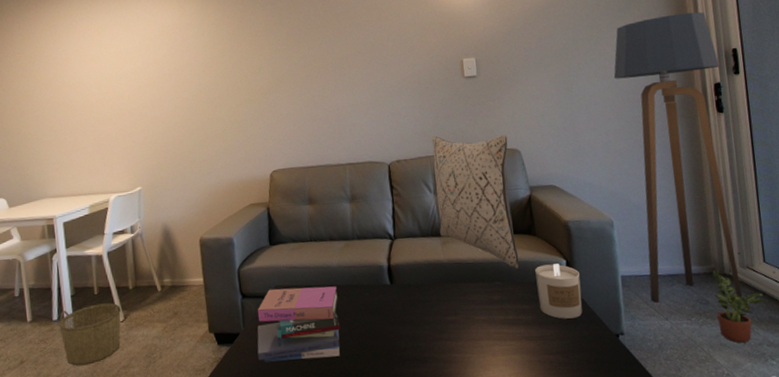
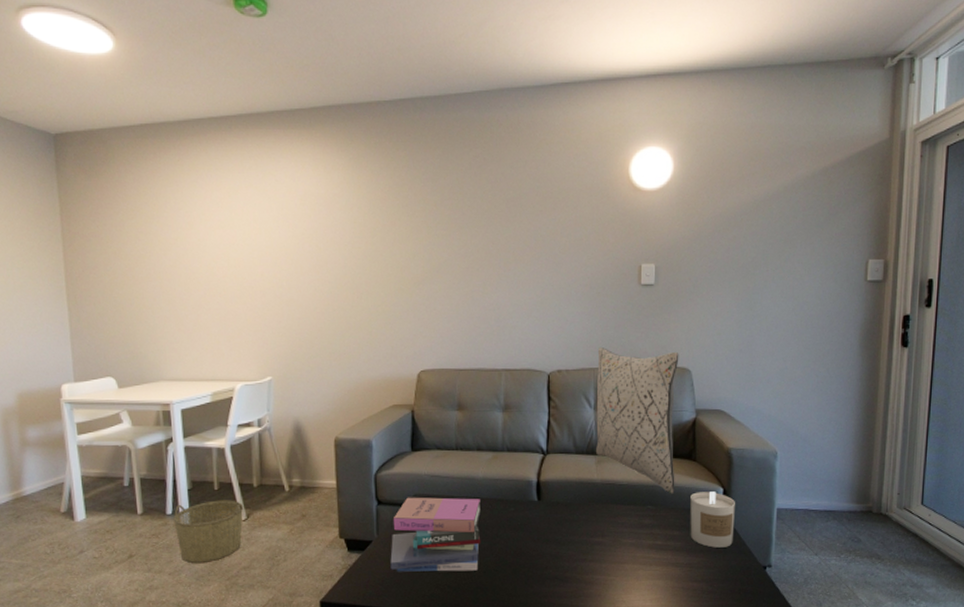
floor lamp: present [613,11,743,303] -> none [800,235,912,538]
potted plant: present [712,269,766,343] -> none [866,508,917,582]

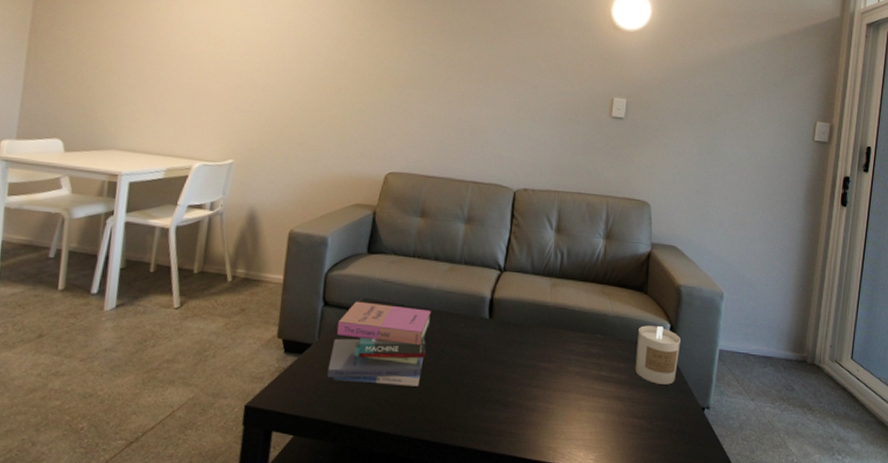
basket: present [173,500,244,563] -> none [97,283,179,351]
pillow: present [595,347,679,494] -> none [551,172,641,325]

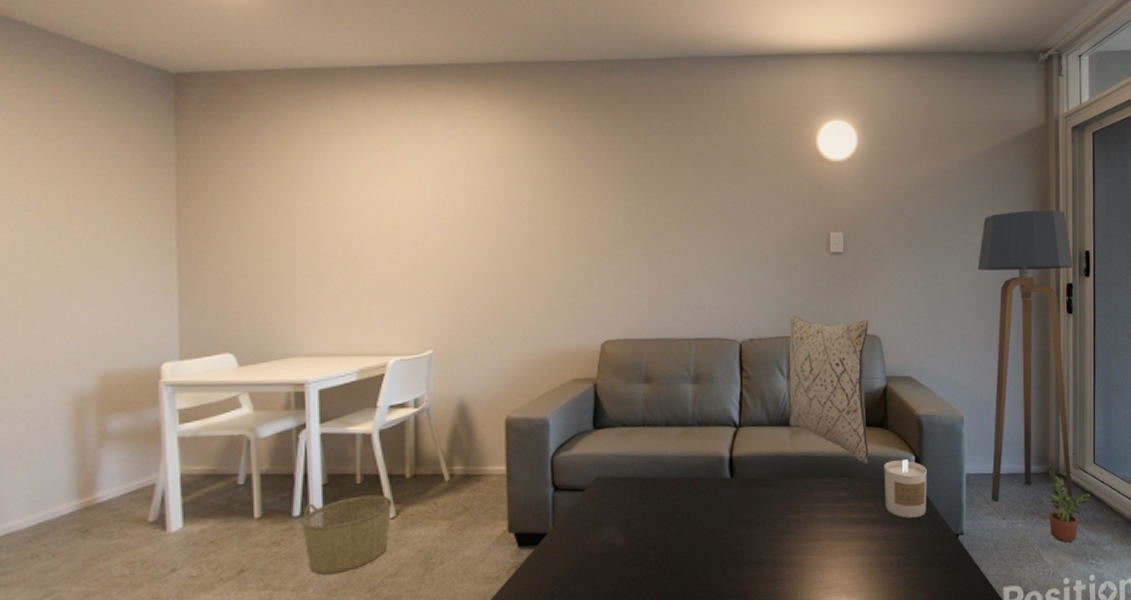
basket: none [97,283,179,351] -> present [301,494,393,575]
books: present [327,301,431,387] -> none [567,479,670,568]
pillow: none [551,172,641,325] -> present [789,315,869,464]
floor lamp: none [742,99,853,390] -> present [977,210,1073,502]
potted plant: none [798,358,845,434] -> present [1049,469,1092,543]

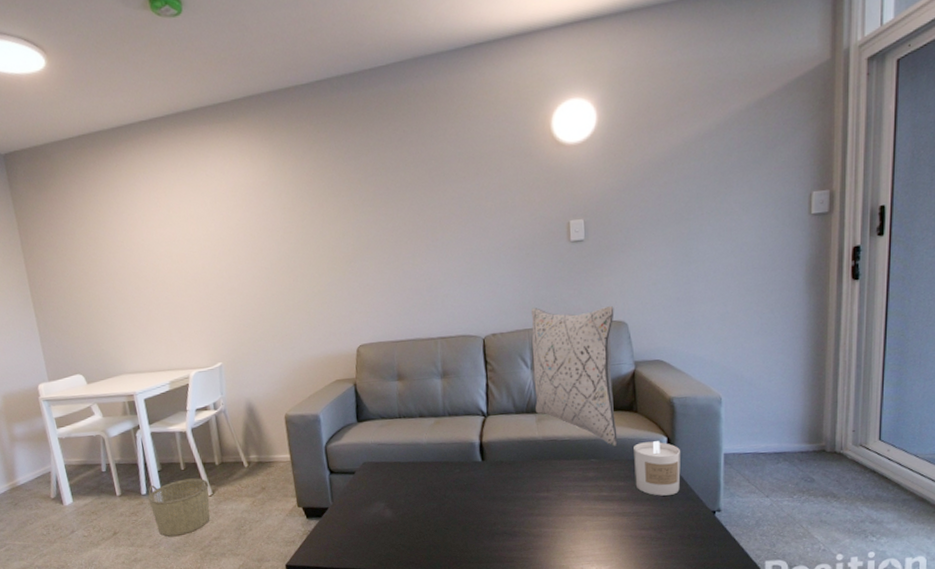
floor lamp: present [977,210,1073,502] -> none [739,162,862,480]
potted plant: present [1049,469,1092,543] -> none [821,447,876,520]

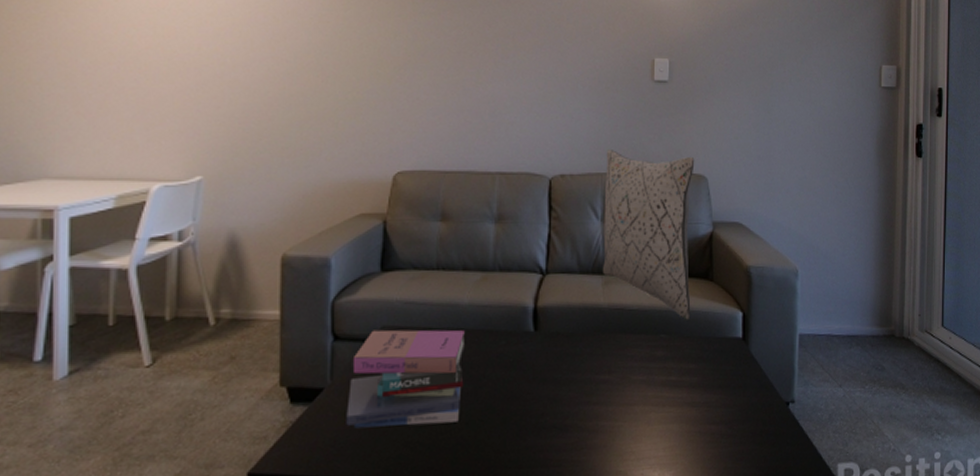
basket: present [148,478,210,537] -> none [43,339,149,429]
books: none [345,463,430,535] -> present [346,329,465,429]
candle: present [634,441,681,496] -> none [707,316,757,383]

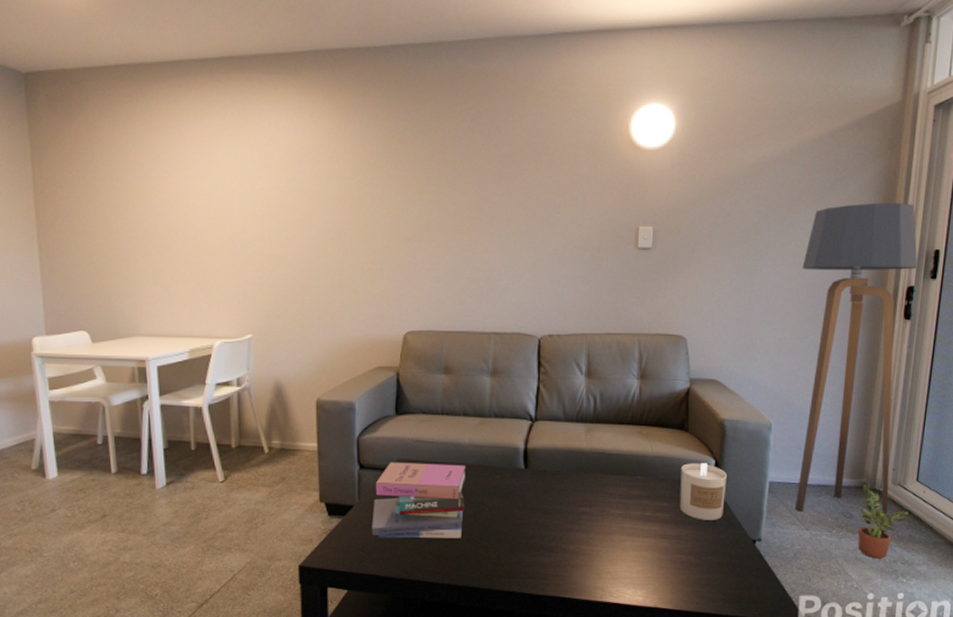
pillow: present [602,150,695,320] -> none [585,312,675,465]
candle: none [707,316,757,383] -> present [679,463,728,520]
floor lamp: none [817,40,924,367] -> present [795,202,918,514]
potted plant: none [891,331,940,415] -> present [858,483,910,559]

